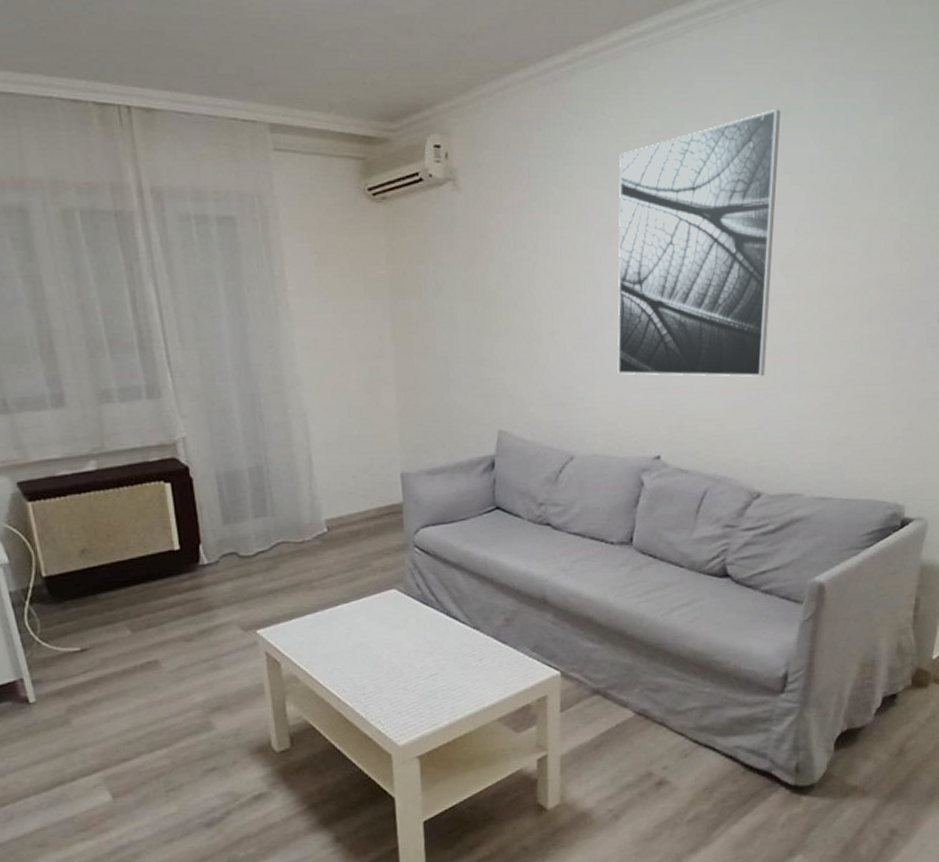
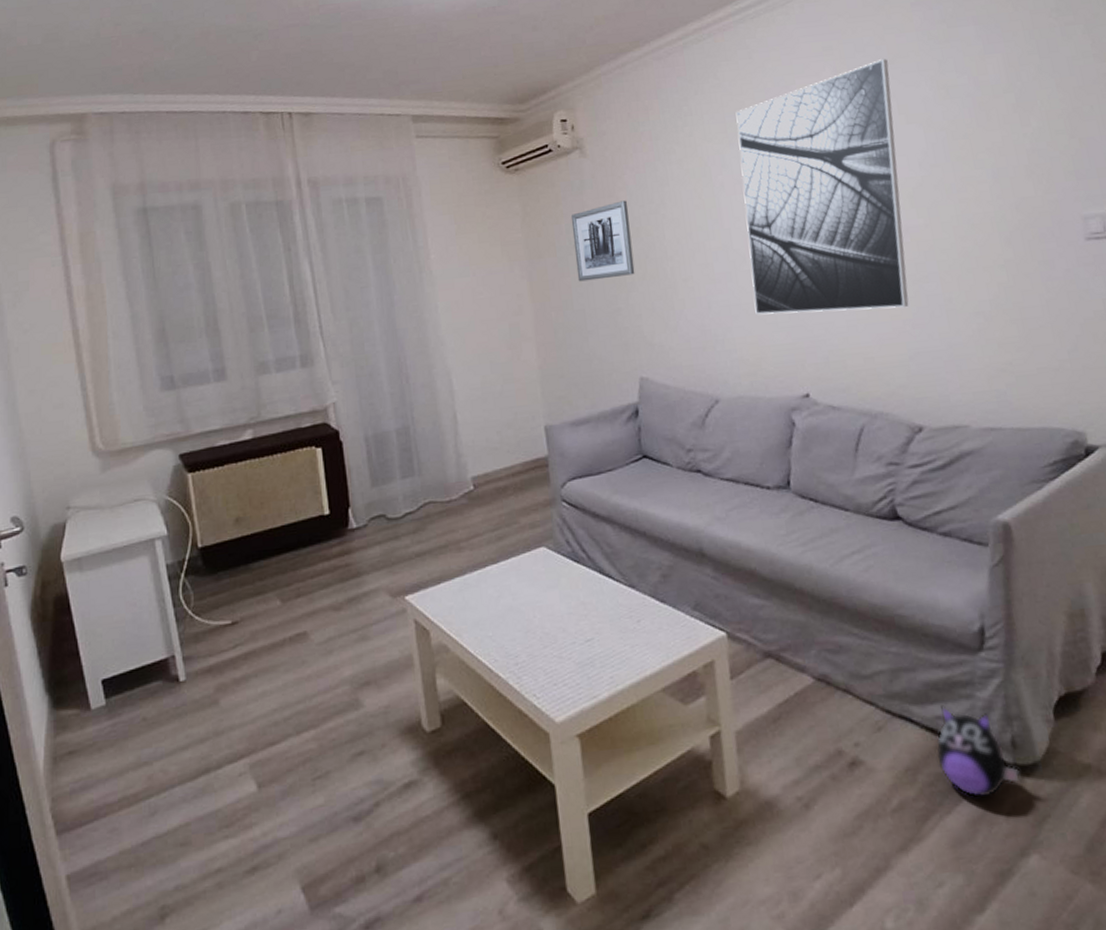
wall art: none [438,243,502,327] -> present [570,200,635,282]
plush toy: none [732,737,799,812] -> present [935,705,1020,798]

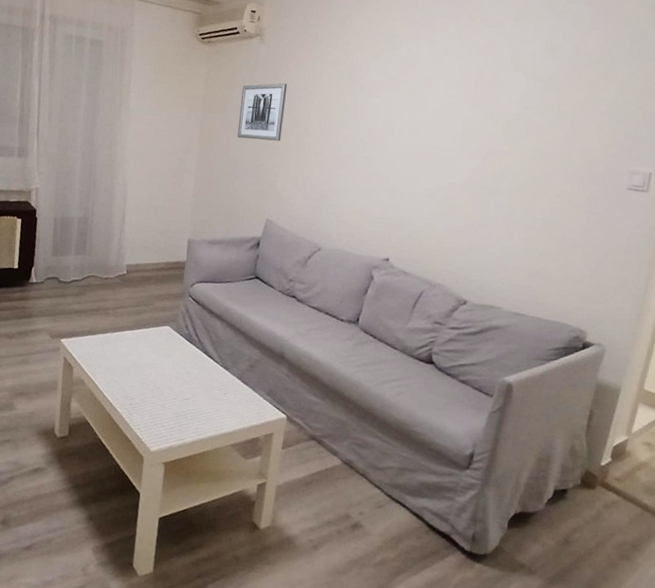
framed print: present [735,59,909,315] -> none [364,16,513,210]
plush toy: present [935,705,1020,798] -> none [416,500,473,570]

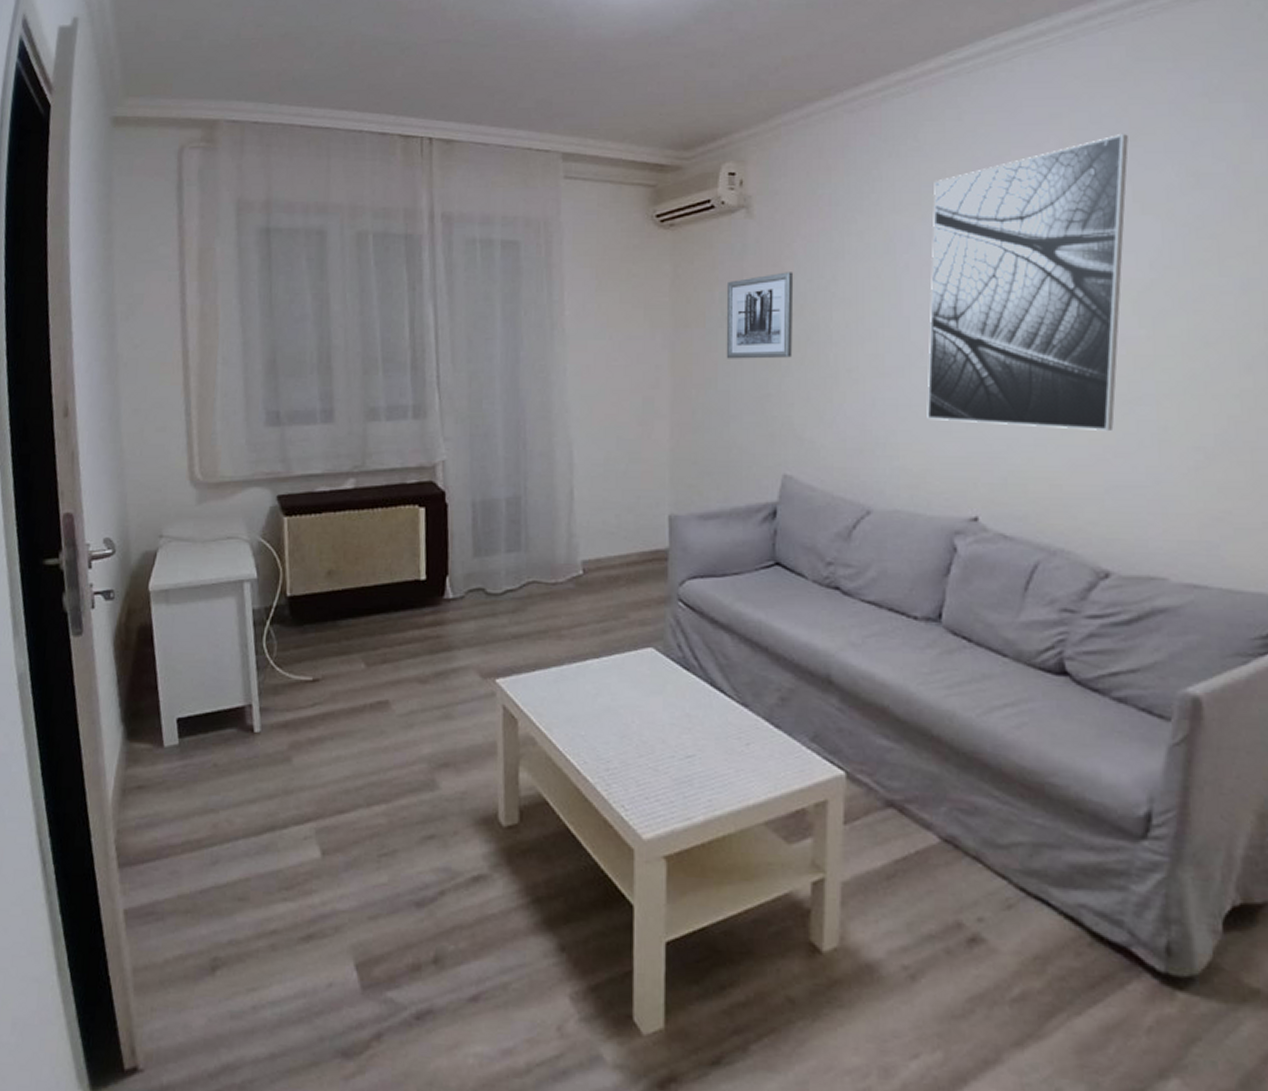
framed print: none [364,16,513,210] -> present [927,134,1128,430]

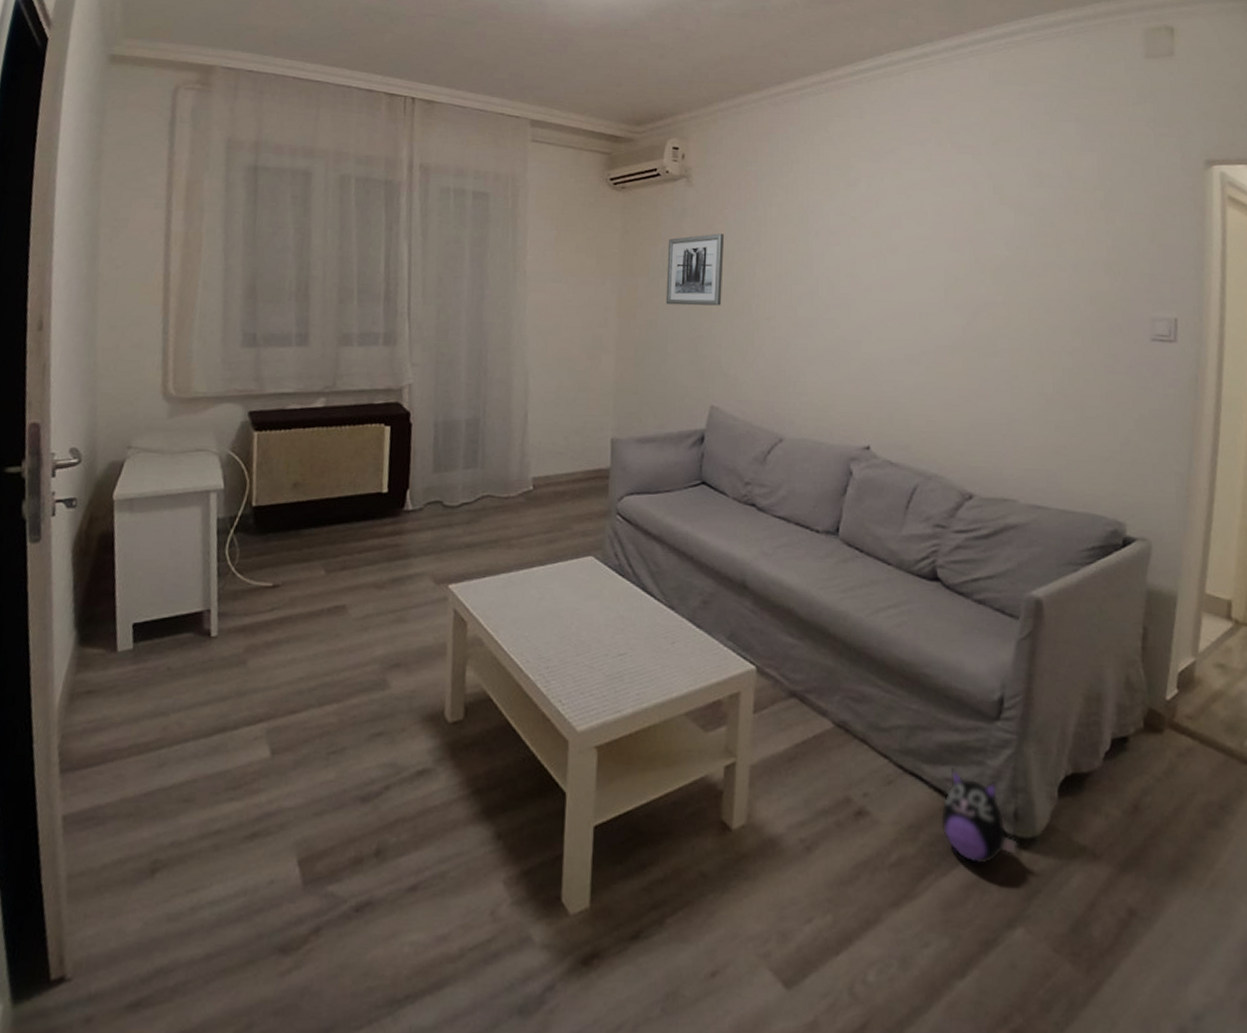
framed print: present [927,134,1128,430] -> none [830,139,990,377]
plush toy: none [1073,893,1171,1005] -> present [941,768,1018,865]

